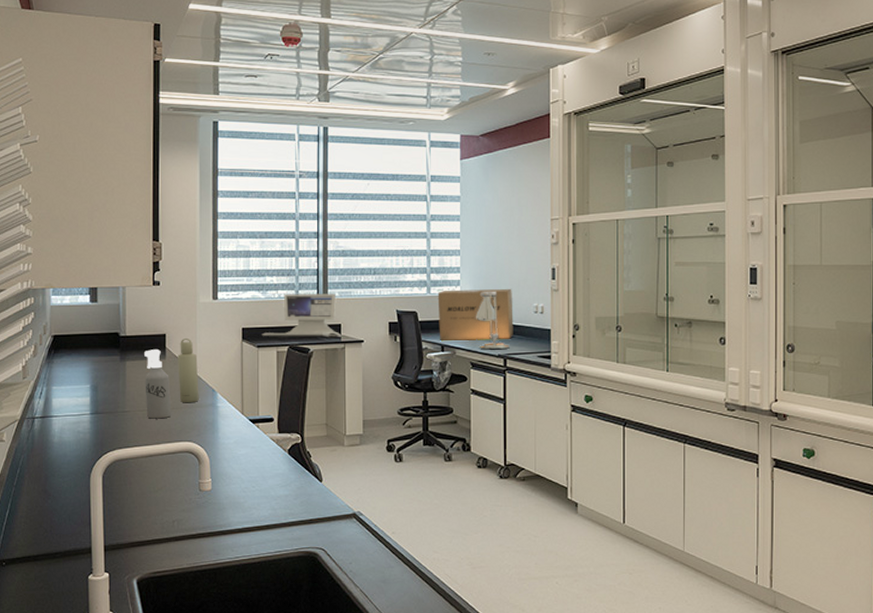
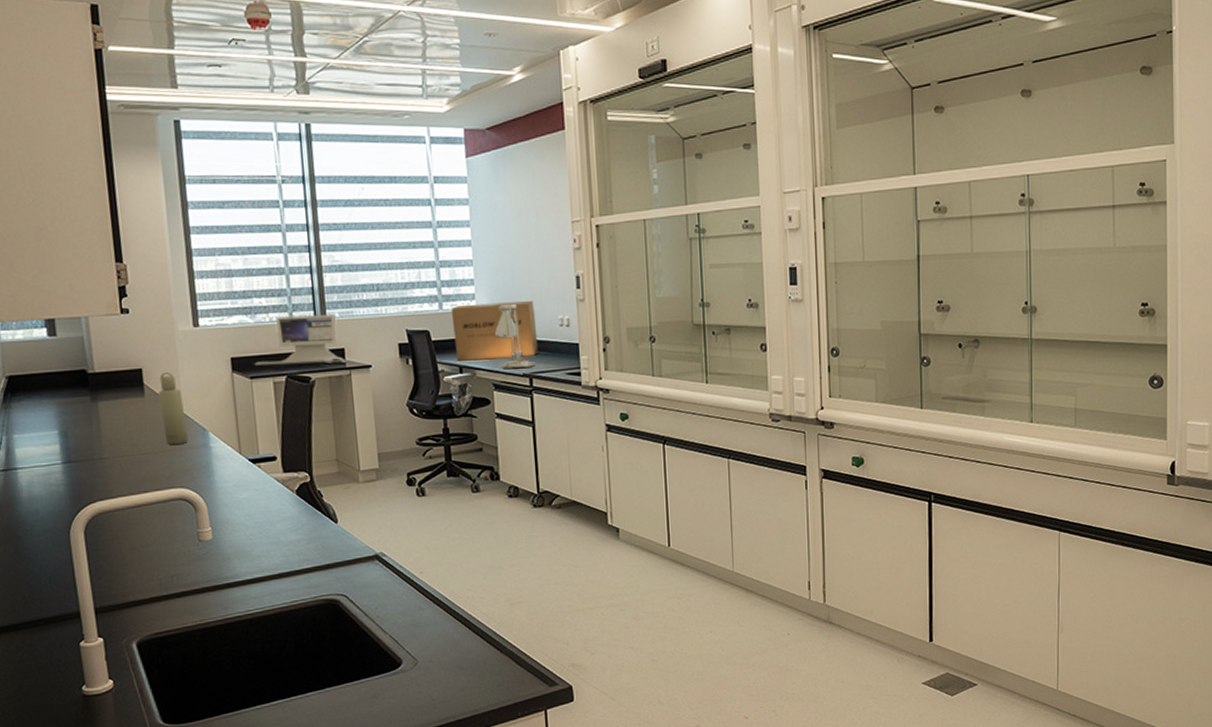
spray bottle: present [144,349,172,419] -> none [119,386,159,465]

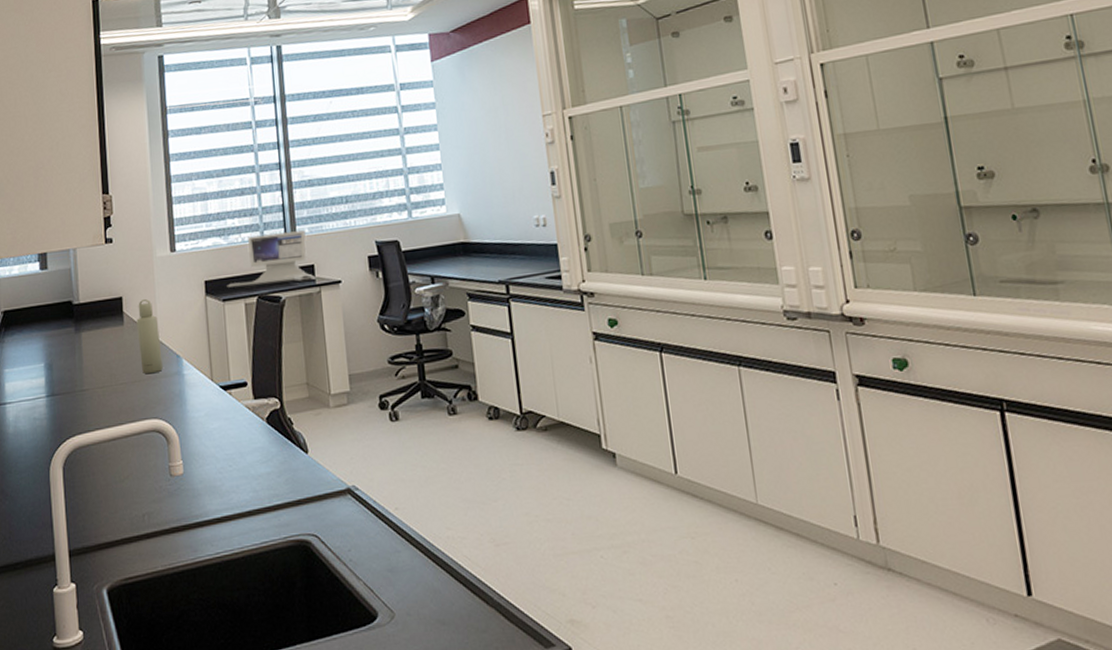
box: present [451,300,538,361] -> none [420,201,514,271]
desk lamp: present [494,305,535,370] -> none [466,207,511,277]

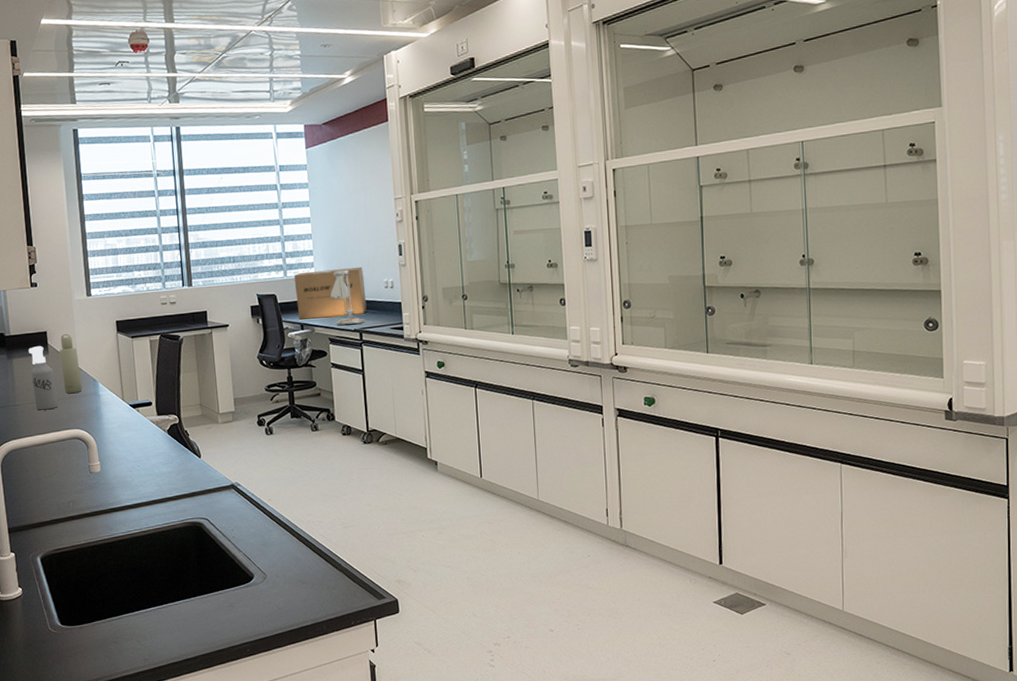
spray bottle: none [100,315,134,396] -> present [29,346,59,410]
desktop computer: present [227,230,316,289] -> none [134,283,208,328]
box: none [420,201,514,271] -> present [294,266,367,320]
desk lamp: none [466,207,511,277] -> present [330,271,364,326]

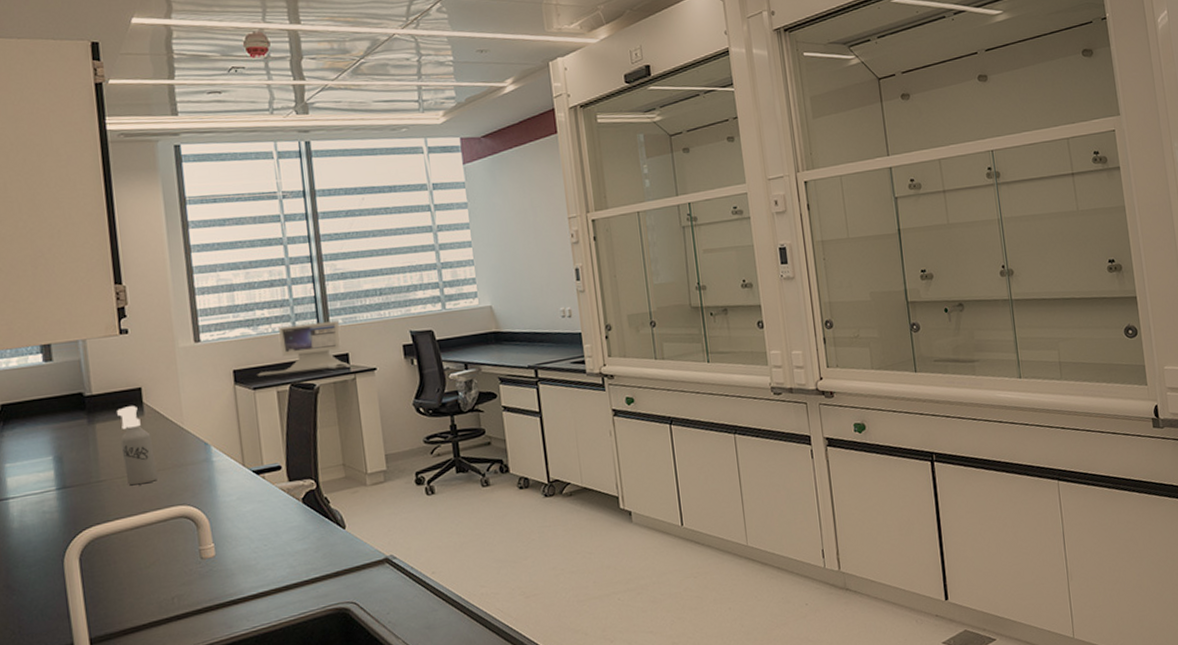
bottle: present [59,333,82,394] -> none [158,388,190,463]
desktop computer: none [134,283,208,328] -> present [257,321,351,377]
box: present [294,266,367,320] -> none [454,294,542,358]
desk lamp: present [330,271,364,326] -> none [498,300,540,363]

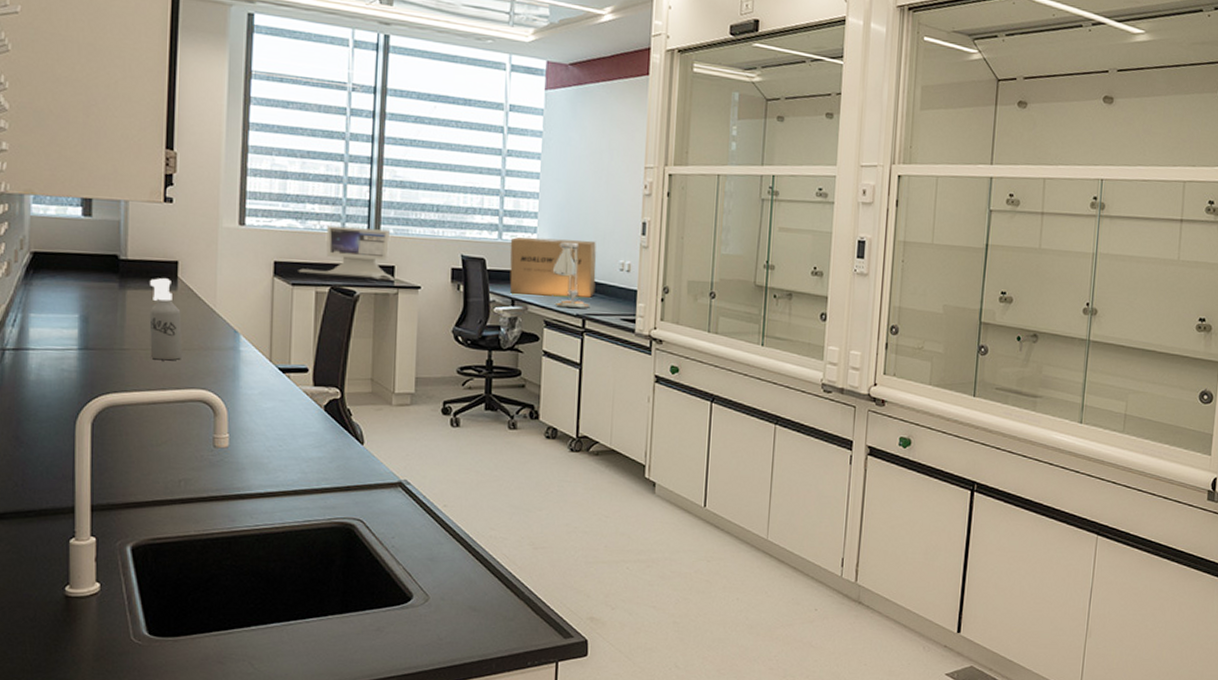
box: none [454,294,542,358] -> present [510,237,596,298]
desk lamp: none [498,300,540,363] -> present [552,242,590,309]

